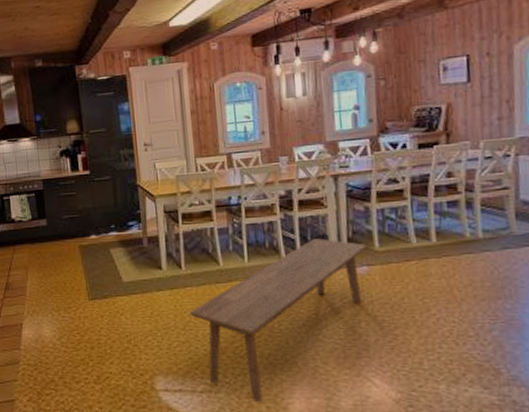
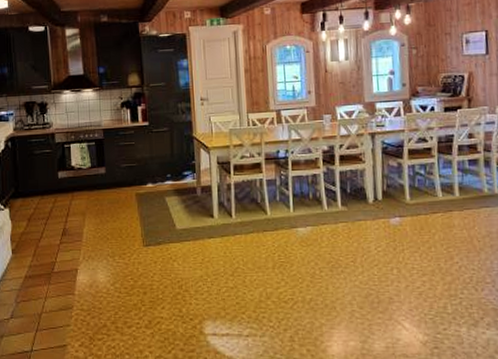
bench: present [190,238,367,403] -> none [238,191,399,346]

